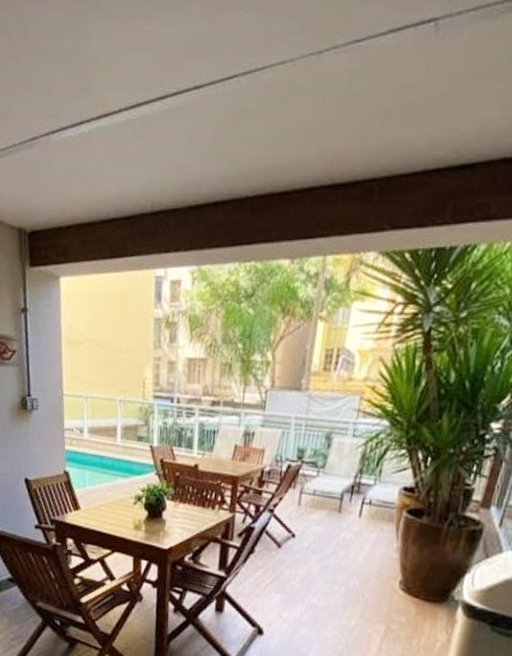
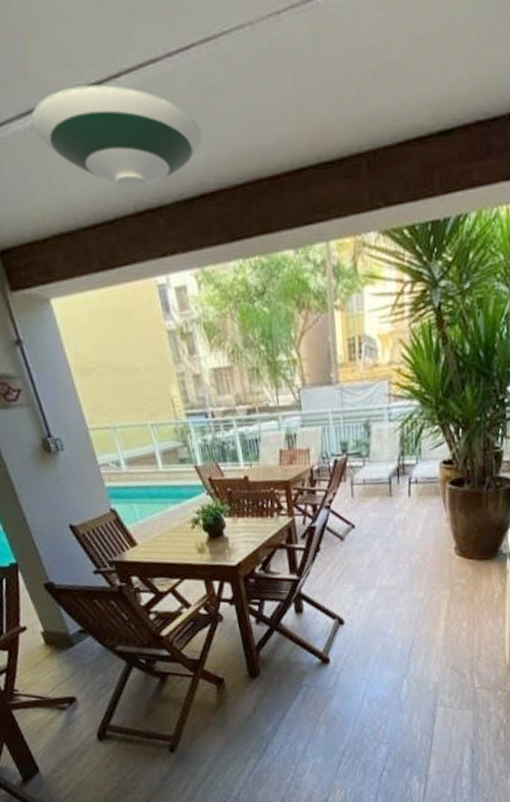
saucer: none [82,104,226,191] -> present [30,85,202,189]

